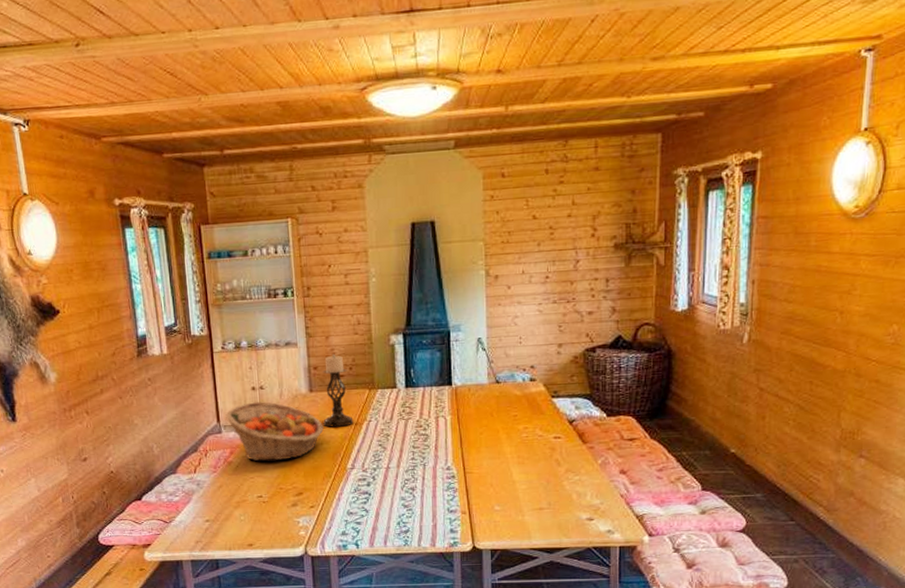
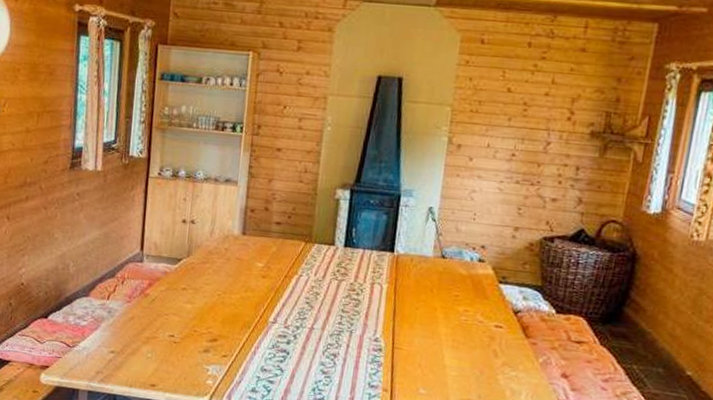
fruit basket: present [226,401,324,462] -> none [150,234,251,302]
candle holder: present [321,354,354,427] -> none [251,199,286,277]

